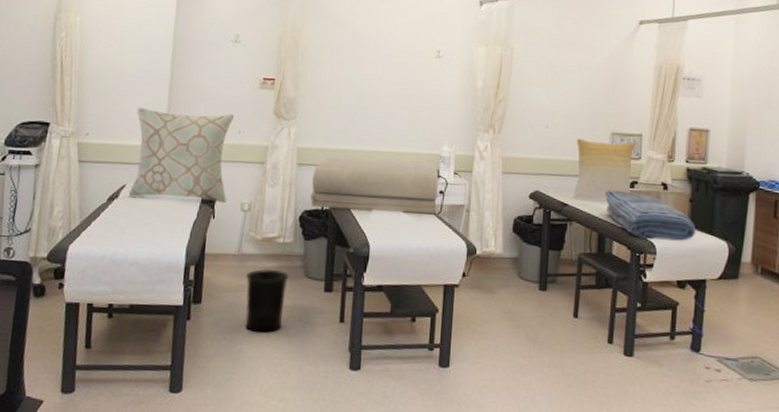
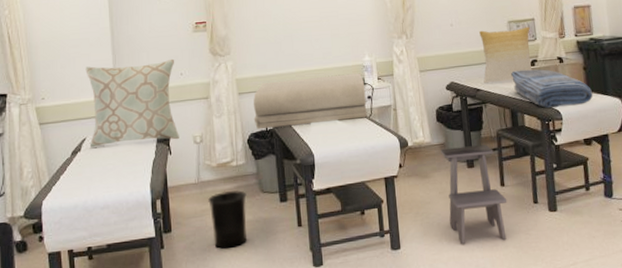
step stool: none [508,263,578,379] -> present [440,144,507,245]

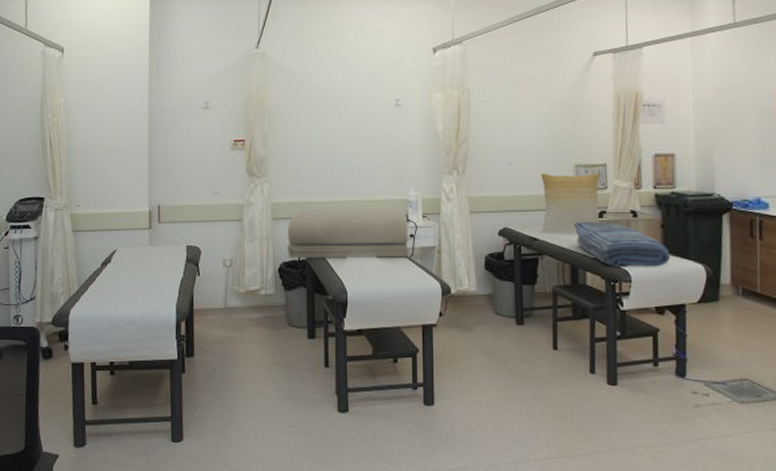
pillow: present [85,59,179,148] -> none [119,176,211,261]
waste bin: present [208,190,247,249] -> none [233,320,273,381]
step stool: present [440,144,507,245] -> none [487,300,559,411]

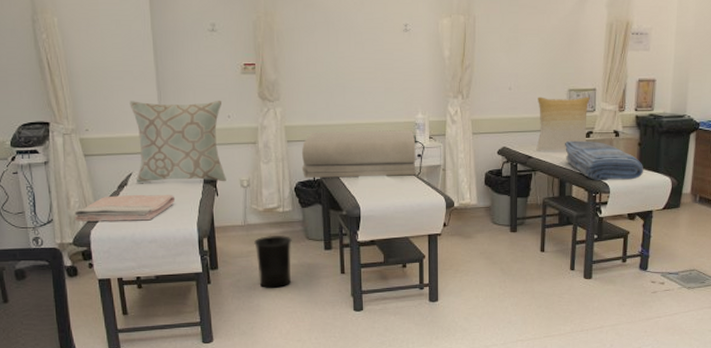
towel: none [56,272,157,301] -> present [74,194,176,222]
pillow: none [119,176,211,261] -> present [129,100,226,183]
waste bin: none [233,320,273,381] -> present [254,235,292,288]

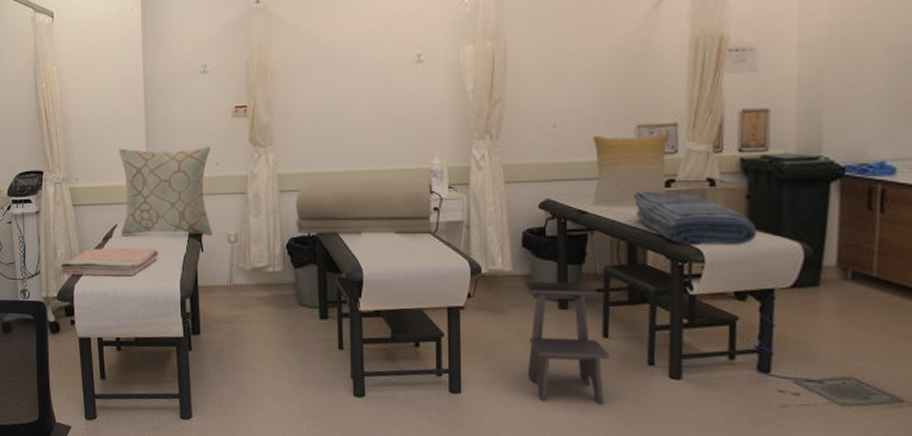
waste bin: present [254,235,292,288] -> none [240,298,282,361]
step stool: none [486,211,545,303] -> present [524,281,610,405]

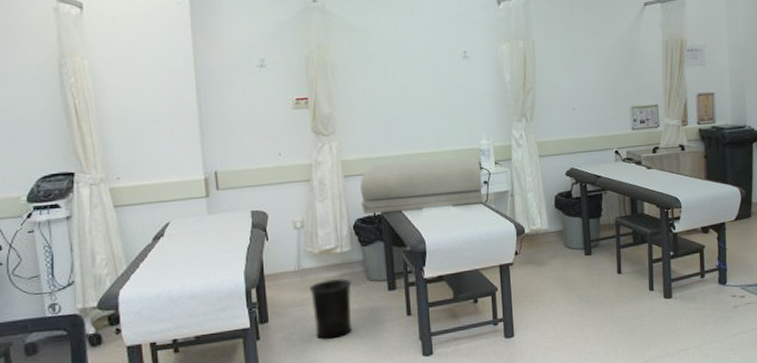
towel: present [60,247,159,276] -> none [100,243,220,282]
pillow: present [118,146,212,236] -> none [168,137,277,233]
waste bin: none [240,298,282,361] -> present [309,278,352,339]
step stool: present [524,281,610,405] -> none [558,232,624,332]
pillow: present [593,134,669,205] -> none [602,113,654,170]
towel: present [634,191,758,245] -> none [633,156,713,196]

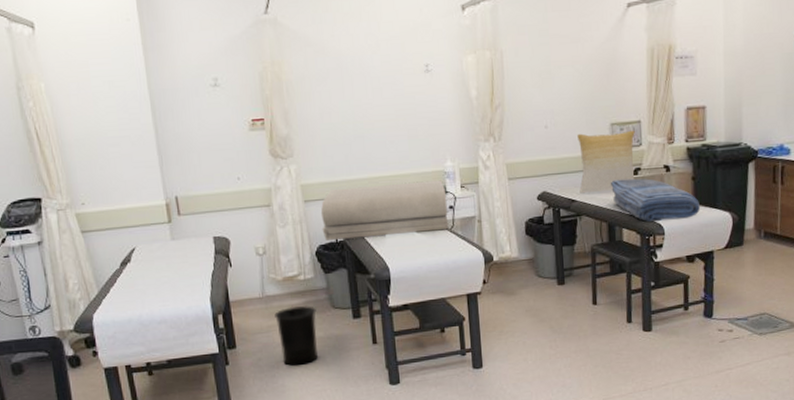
pillow: none [602,113,654,170] -> present [577,130,635,194]
towel: none [633,156,713,196] -> present [611,178,701,222]

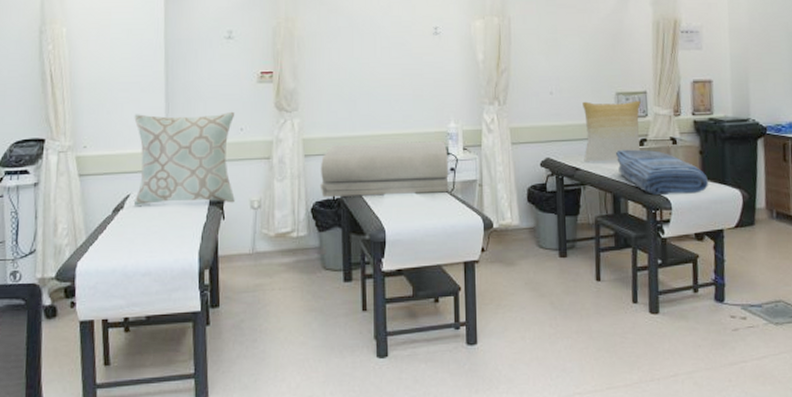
pillow: none [128,161,240,258] -> present [133,111,235,206]
waste bin: present [274,306,318,366] -> none [263,264,306,330]

